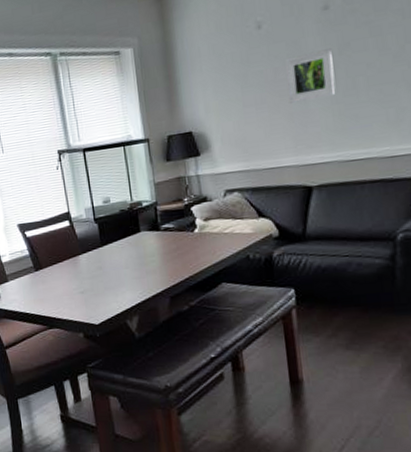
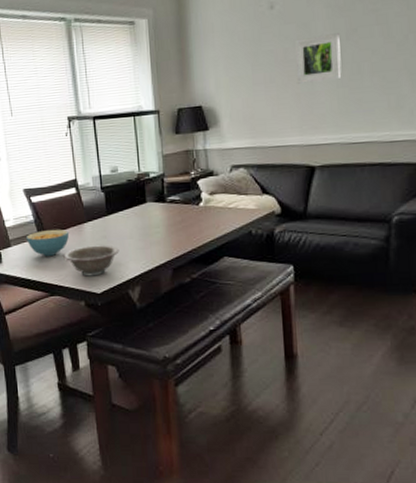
cereal bowl: none [23,262,65,291] -> present [27,229,69,257]
decorative bowl: none [60,276,116,308] -> present [63,245,119,277]

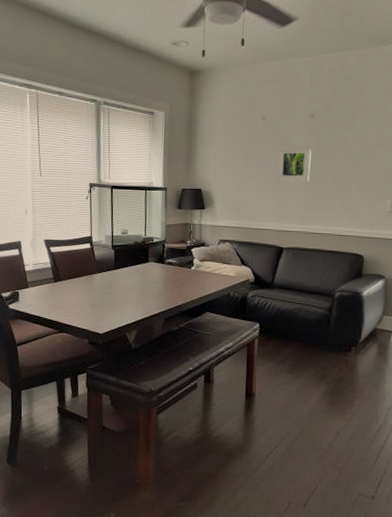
cereal bowl: present [27,229,69,257] -> none [43,276,80,300]
decorative bowl: present [63,245,119,277] -> none [74,293,122,319]

